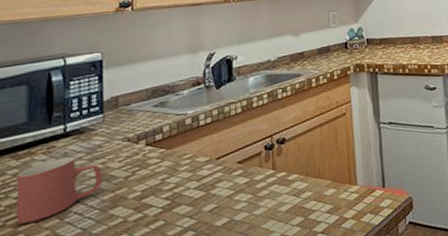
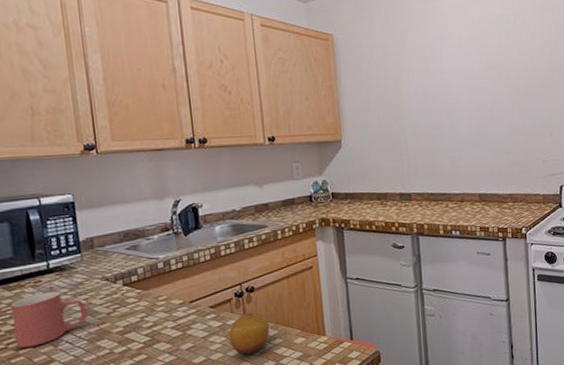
fruit: none [256,165,300,213] -> present [228,312,270,356]

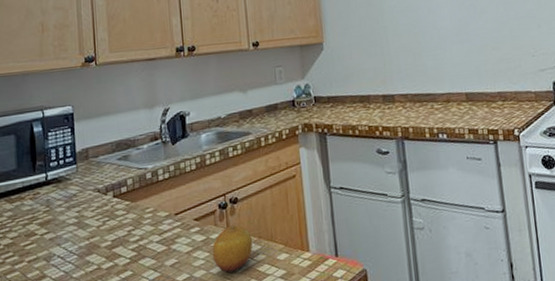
mug: present [11,291,88,348] -> none [11,204,79,263]

